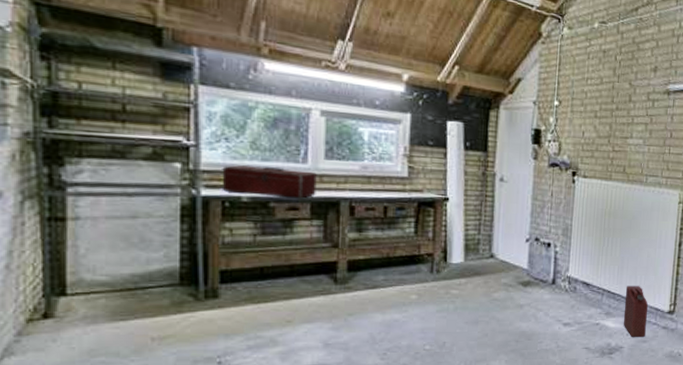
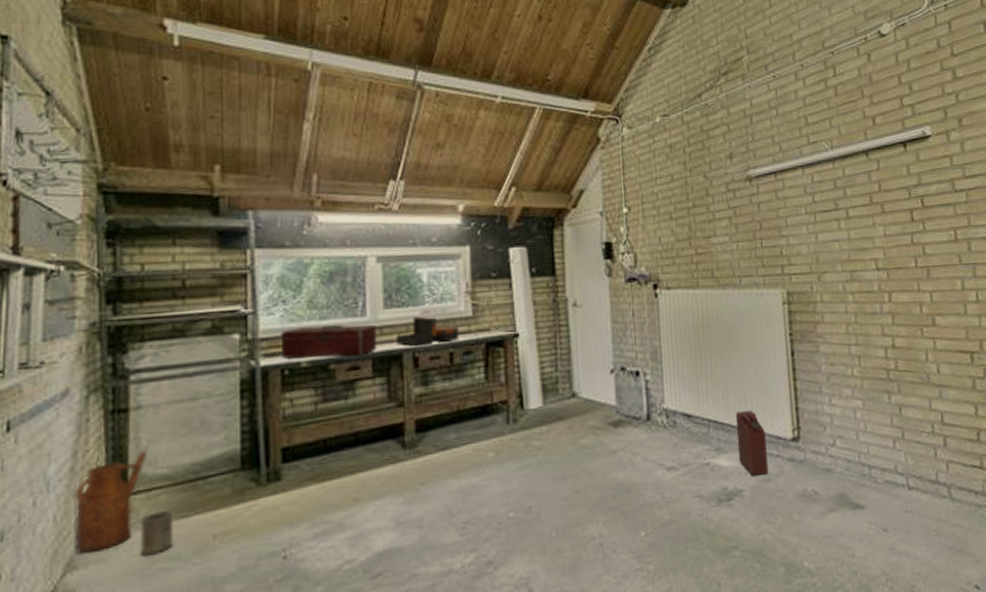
watering can: none [13,258,86,342] -> present [76,451,148,554]
paint can: none [79,313,112,351] -> present [140,510,174,558]
toolbox: none [335,170,395,197] -> present [396,316,460,347]

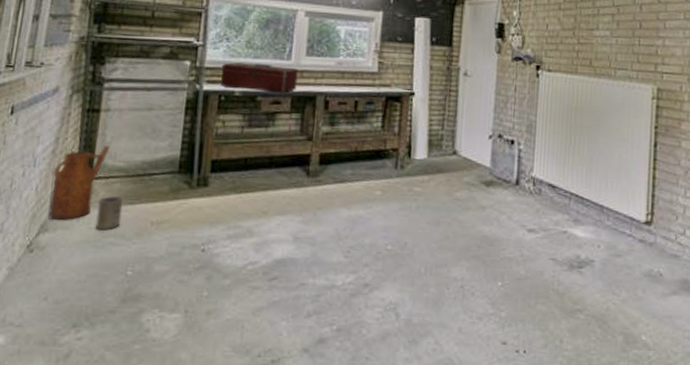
toolbox: present [396,316,460,347] -> none [313,66,366,92]
jerry can: present [735,410,768,476] -> none [593,190,621,250]

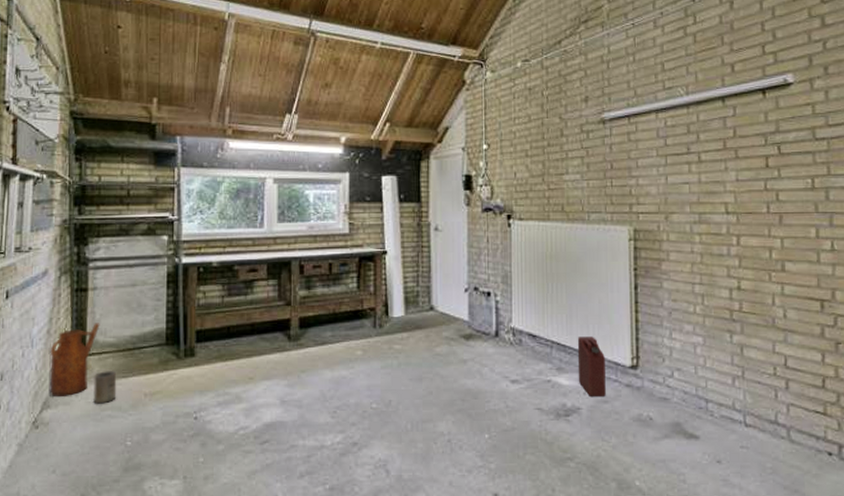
toolbox: present [221,62,298,93] -> none [199,234,271,261]
jerry can: none [593,190,621,250] -> present [577,337,606,396]

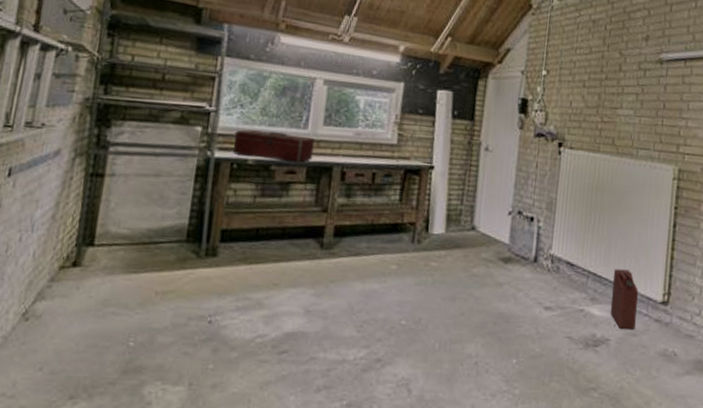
watering can: present [50,323,100,396] -> none [47,211,115,288]
paint can: present [93,371,117,405] -> none [96,264,127,301]
toolbox: none [199,234,271,261] -> present [233,129,315,163]

